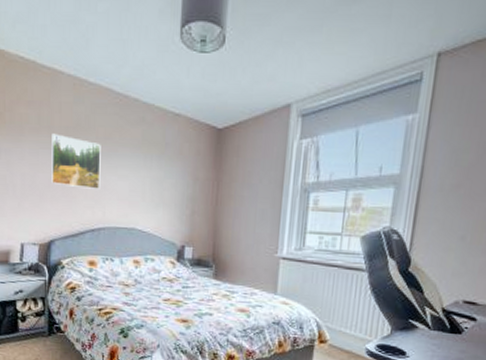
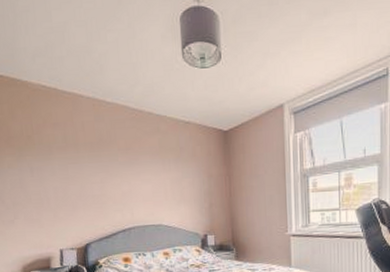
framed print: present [50,133,101,189] -> none [78,149,127,195]

